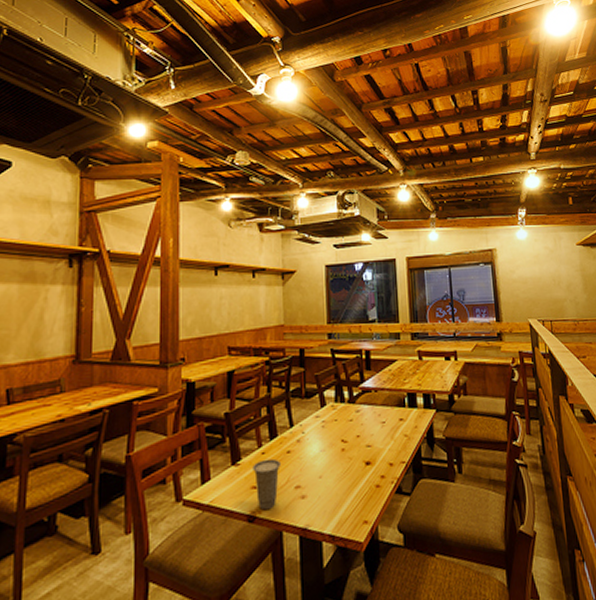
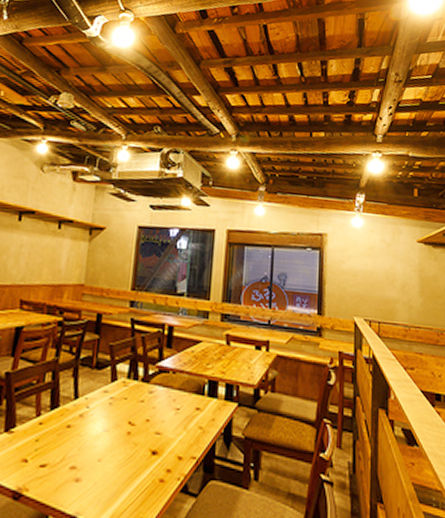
cup: present [253,458,281,511] -> none [26,430,58,489]

